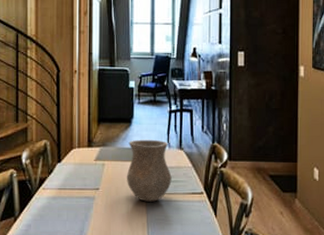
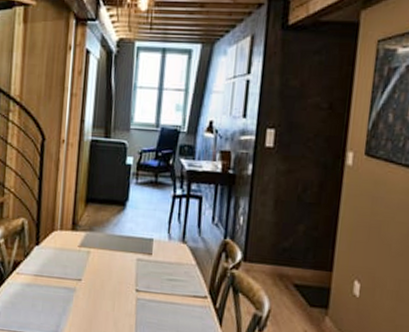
vase: present [127,139,172,202] -> none [115,226,170,302]

